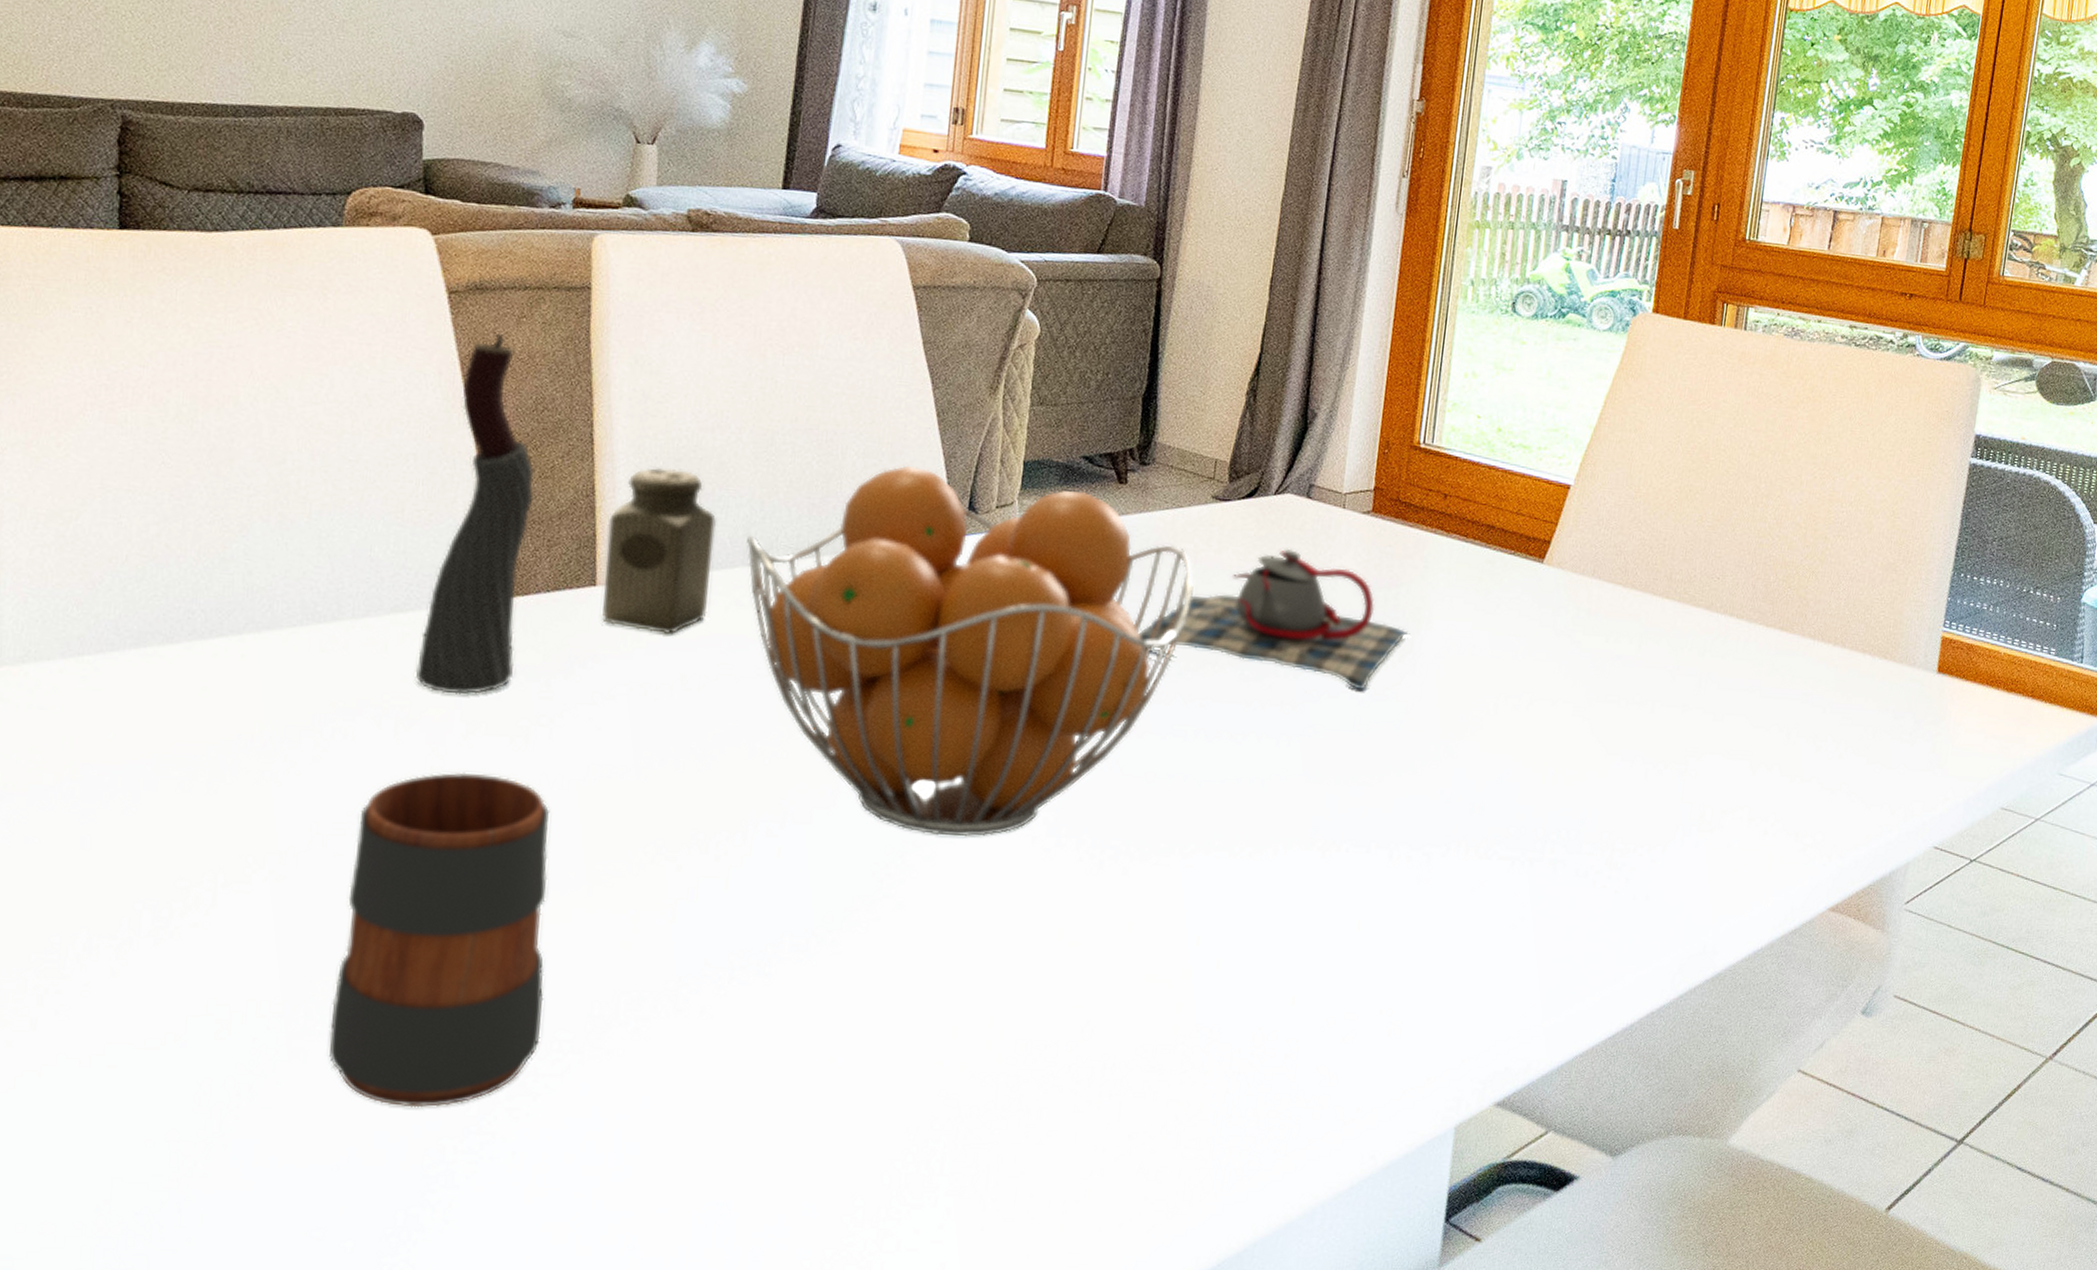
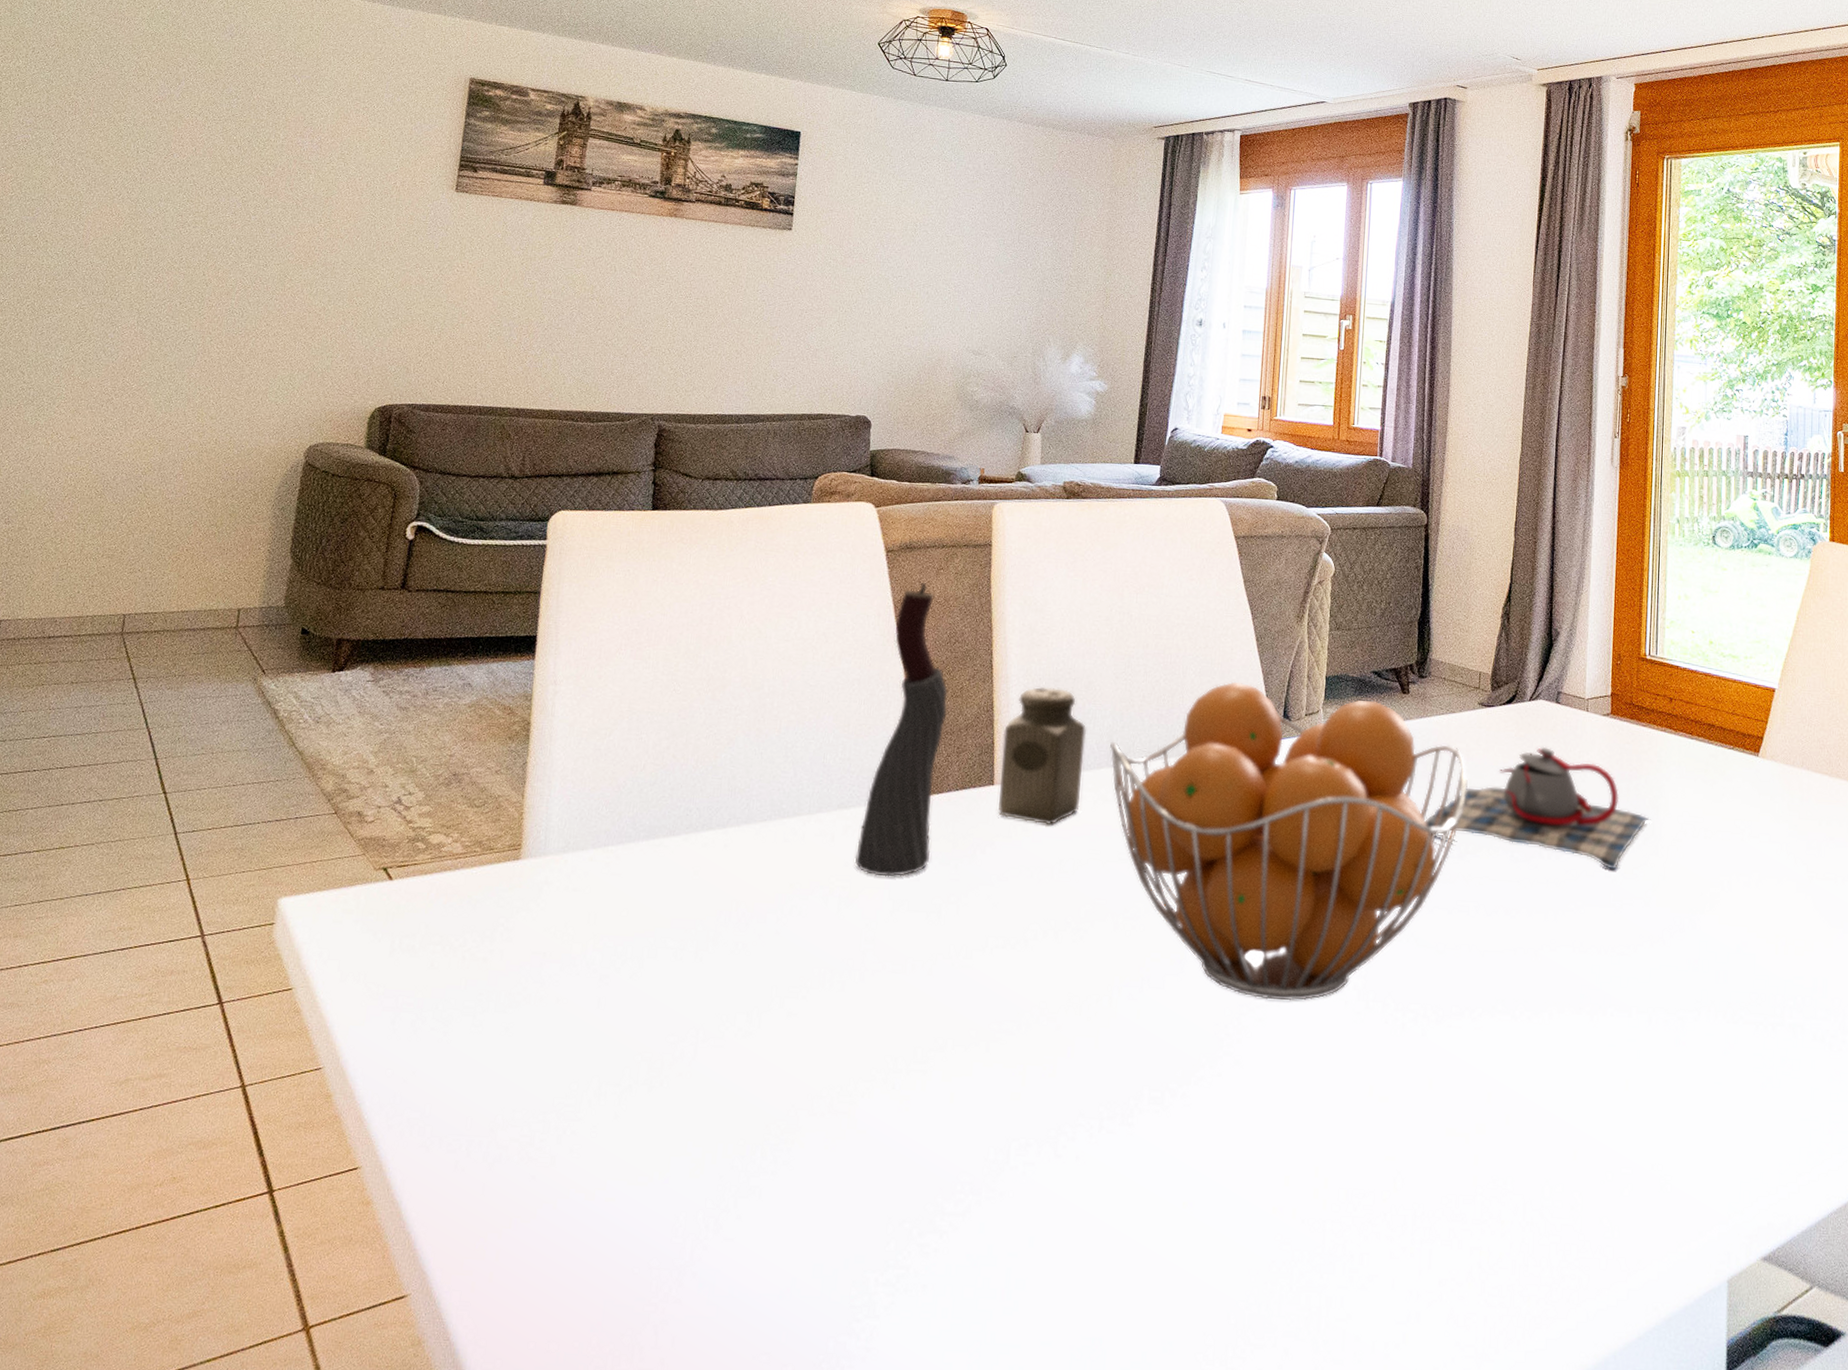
mug: present [328,772,551,1108] -> none [778,943,957,1242]

